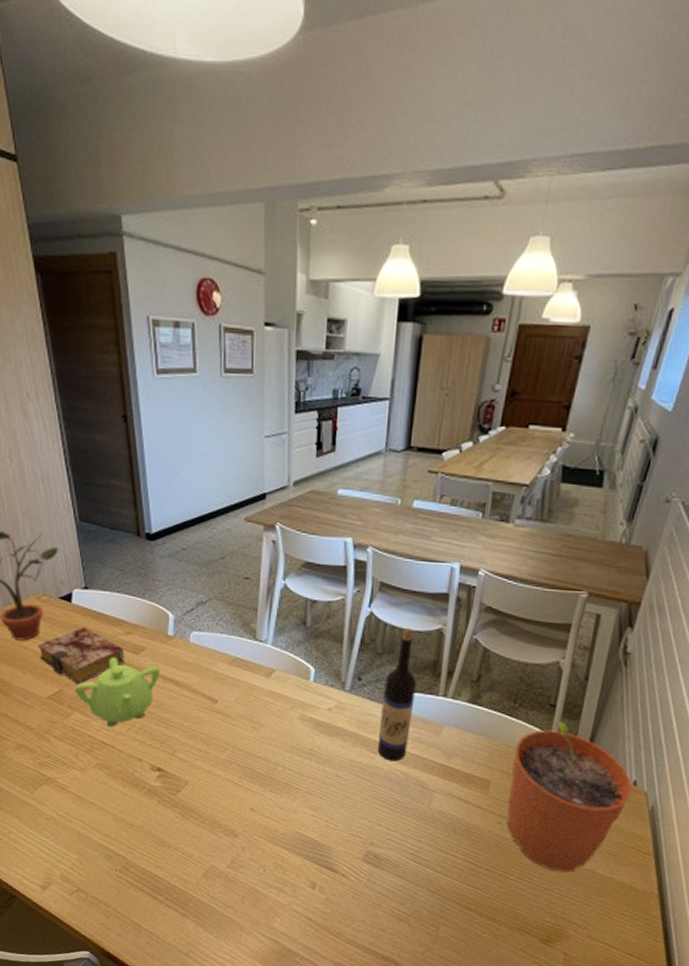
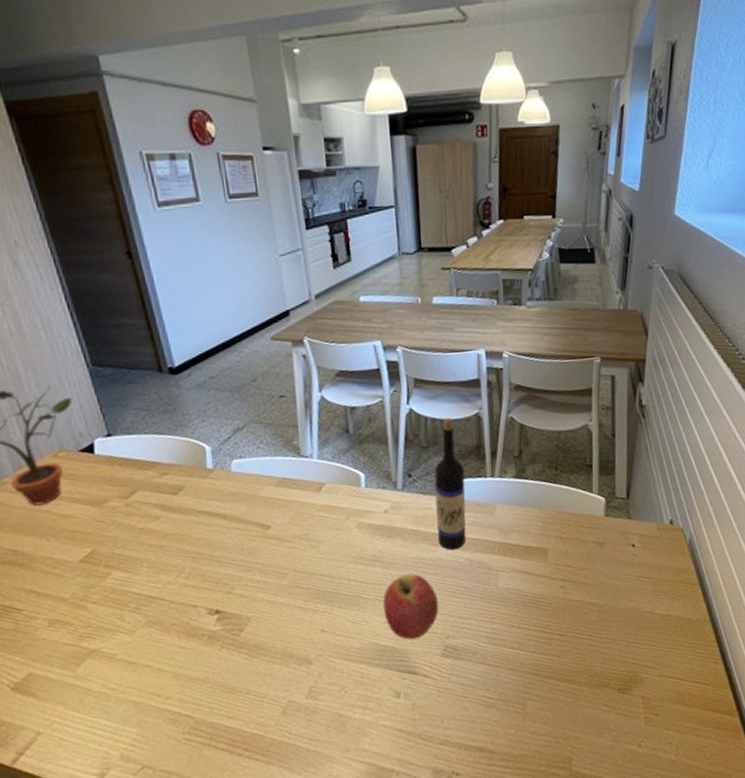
book: present [37,627,125,684] -> none [59,477,164,540]
teapot: present [74,657,160,727] -> none [109,502,205,578]
apple: none [312,774,368,839] -> present [382,573,439,640]
plant pot: present [507,721,633,873] -> none [564,478,670,621]

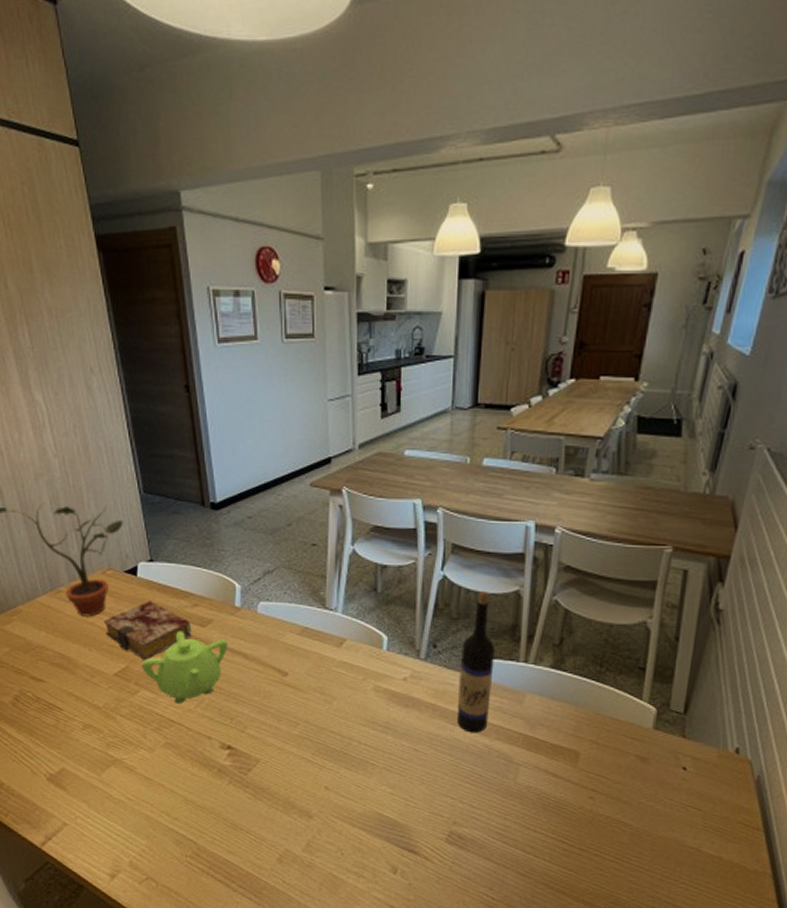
book: none [59,477,164,540] -> present [103,601,192,660]
teapot: none [109,502,205,578] -> present [141,630,228,704]
apple: present [382,573,439,640] -> none [390,748,449,818]

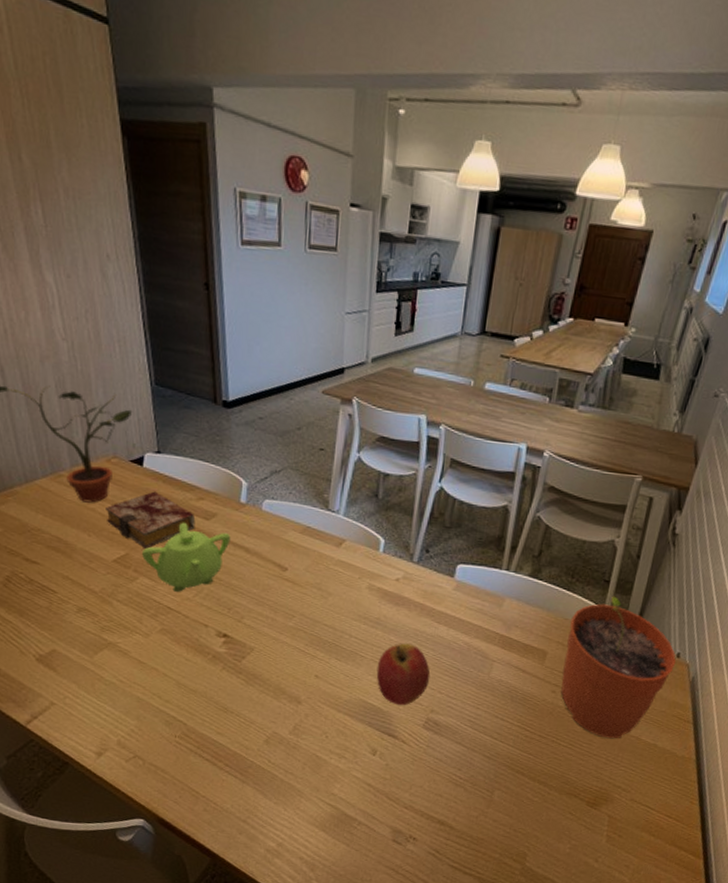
apple: none [390,748,449,818] -> present [376,643,431,706]
wine bottle: present [456,590,495,733] -> none [441,503,481,632]
plant pot: none [599,685,735,851] -> present [560,596,676,739]

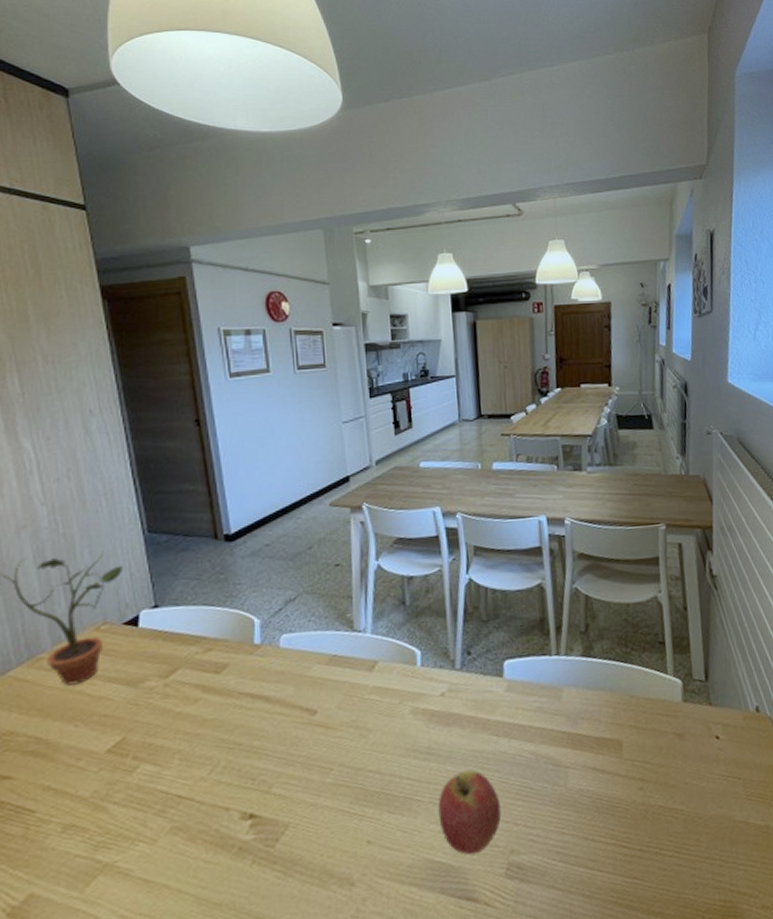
book: present [104,491,196,549] -> none [94,653,204,726]
teapot: present [141,522,231,592] -> none [141,682,247,773]
plant pot: present [560,596,676,739] -> none [637,657,758,833]

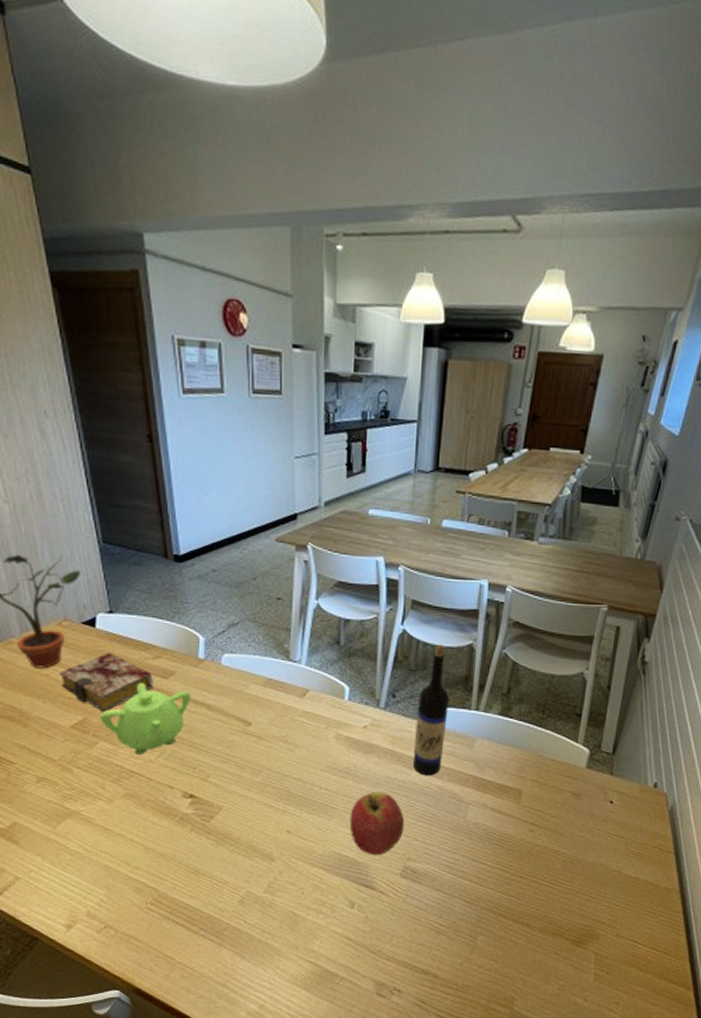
book: none [94,653,204,726] -> present [58,652,154,712]
teapot: none [141,682,247,773] -> present [99,682,191,754]
wine bottle: none [495,588,531,742] -> present [412,644,449,776]

